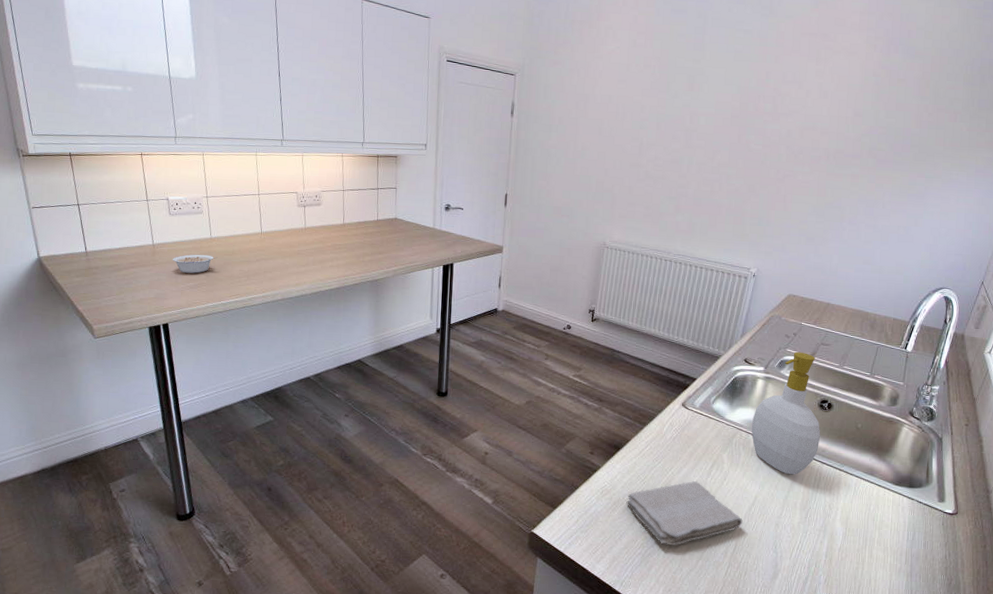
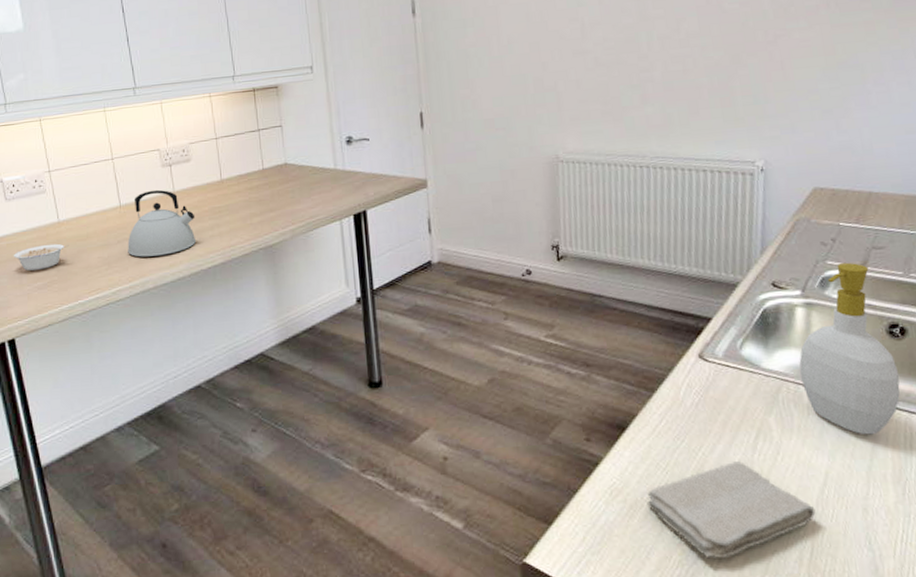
kettle: none [264,223,320,276] -> present [127,189,197,257]

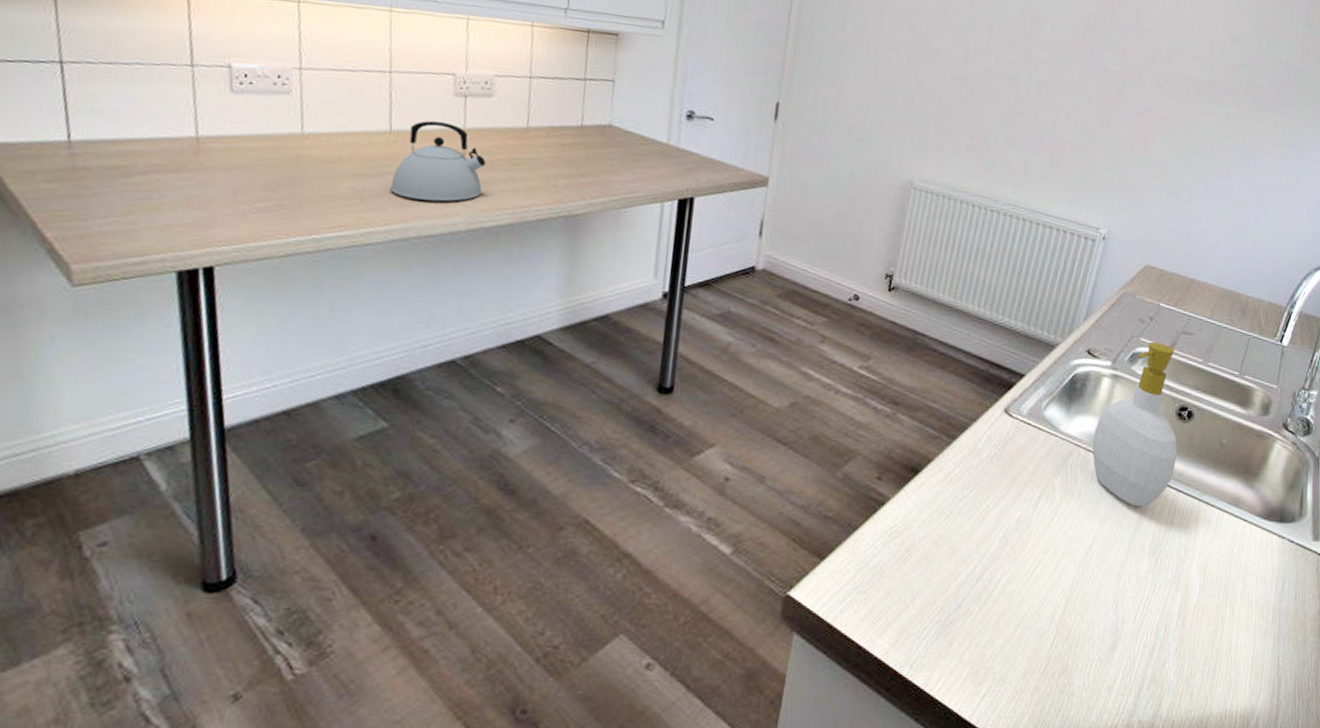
legume: present [13,243,69,271] -> none [229,157,312,189]
washcloth: present [647,461,816,558] -> none [923,517,1077,608]

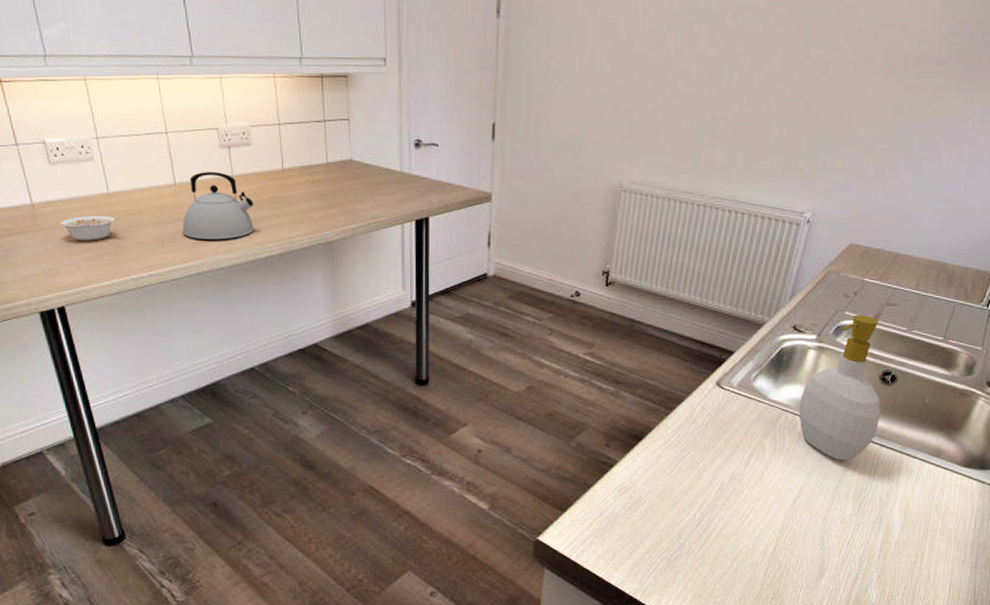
legume: none [229,157,312,189] -> present [59,215,120,241]

